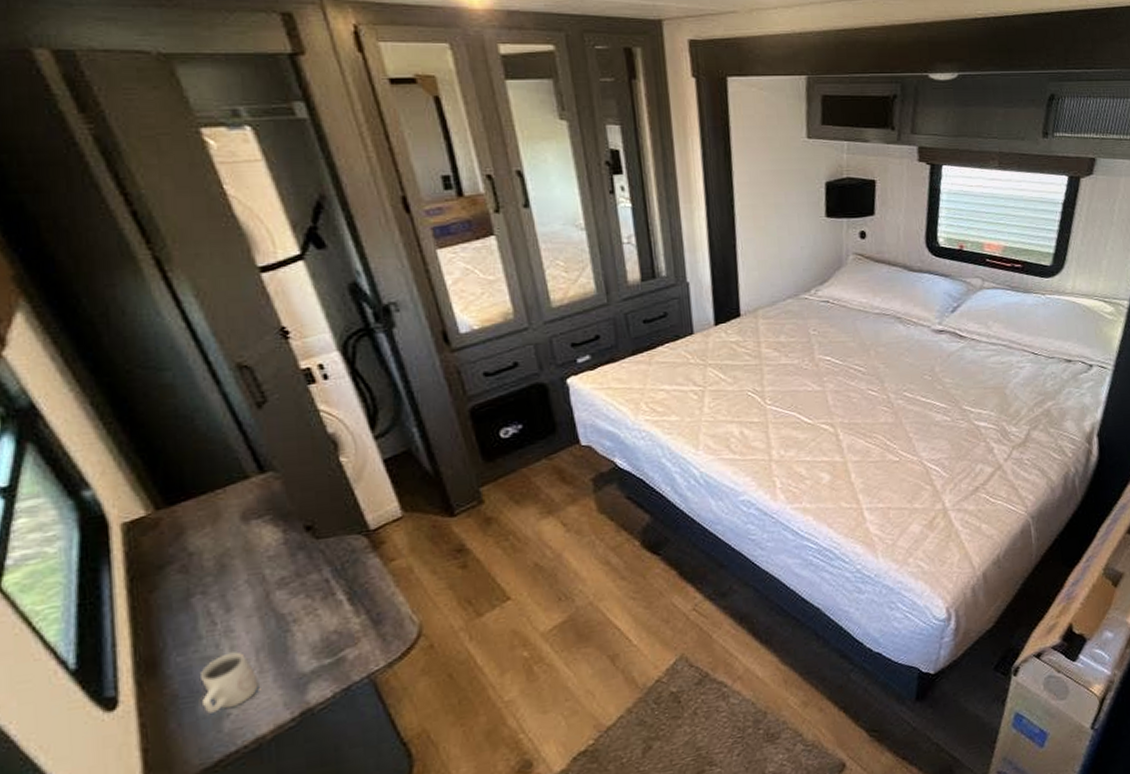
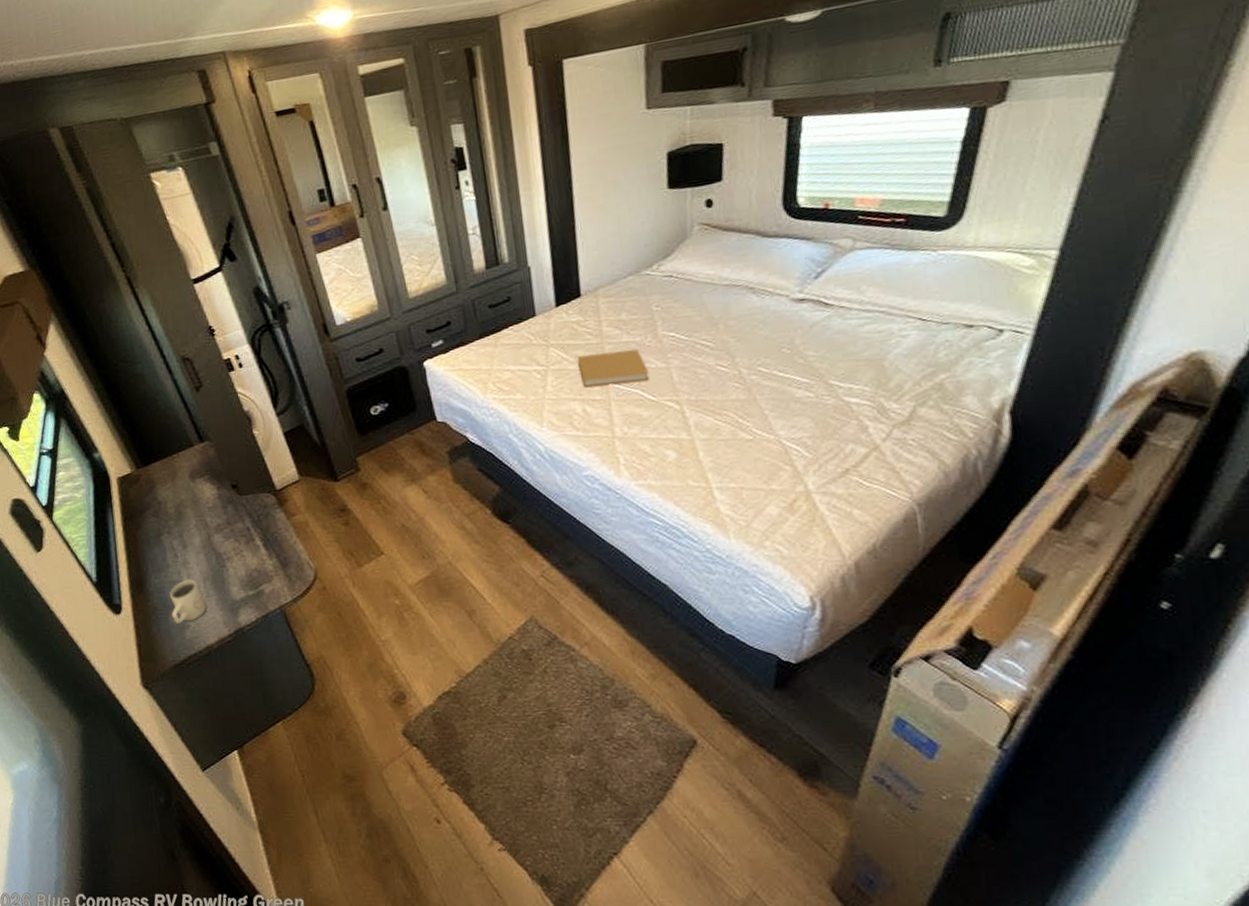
book: none [735,372,805,410] -> present [577,349,649,388]

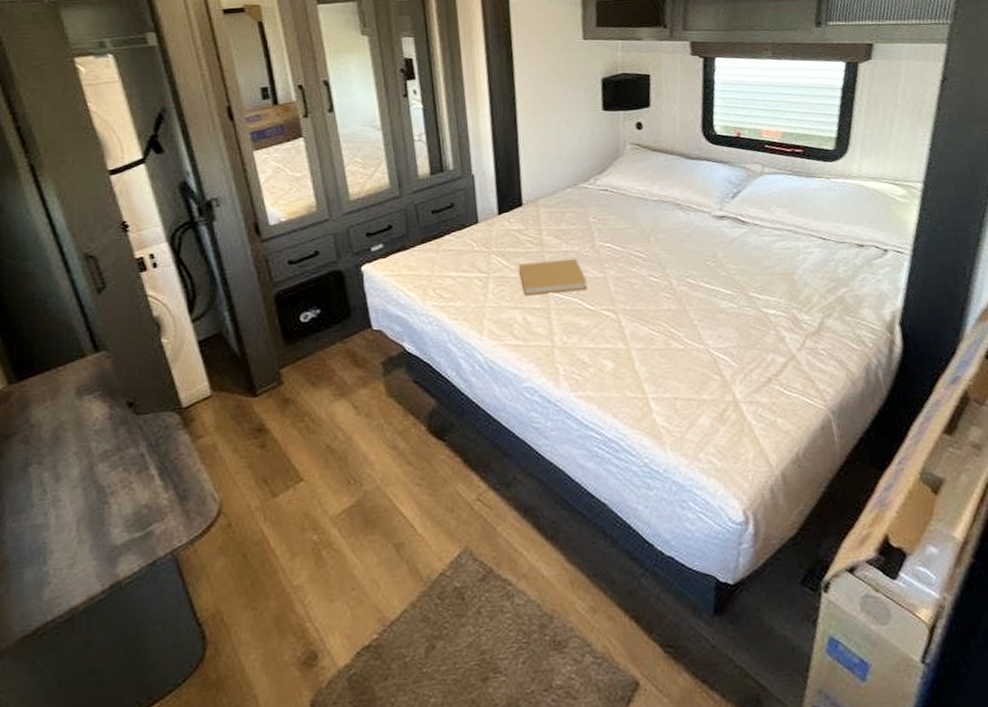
mug: present [170,579,207,624] -> none [27,521,77,581]

